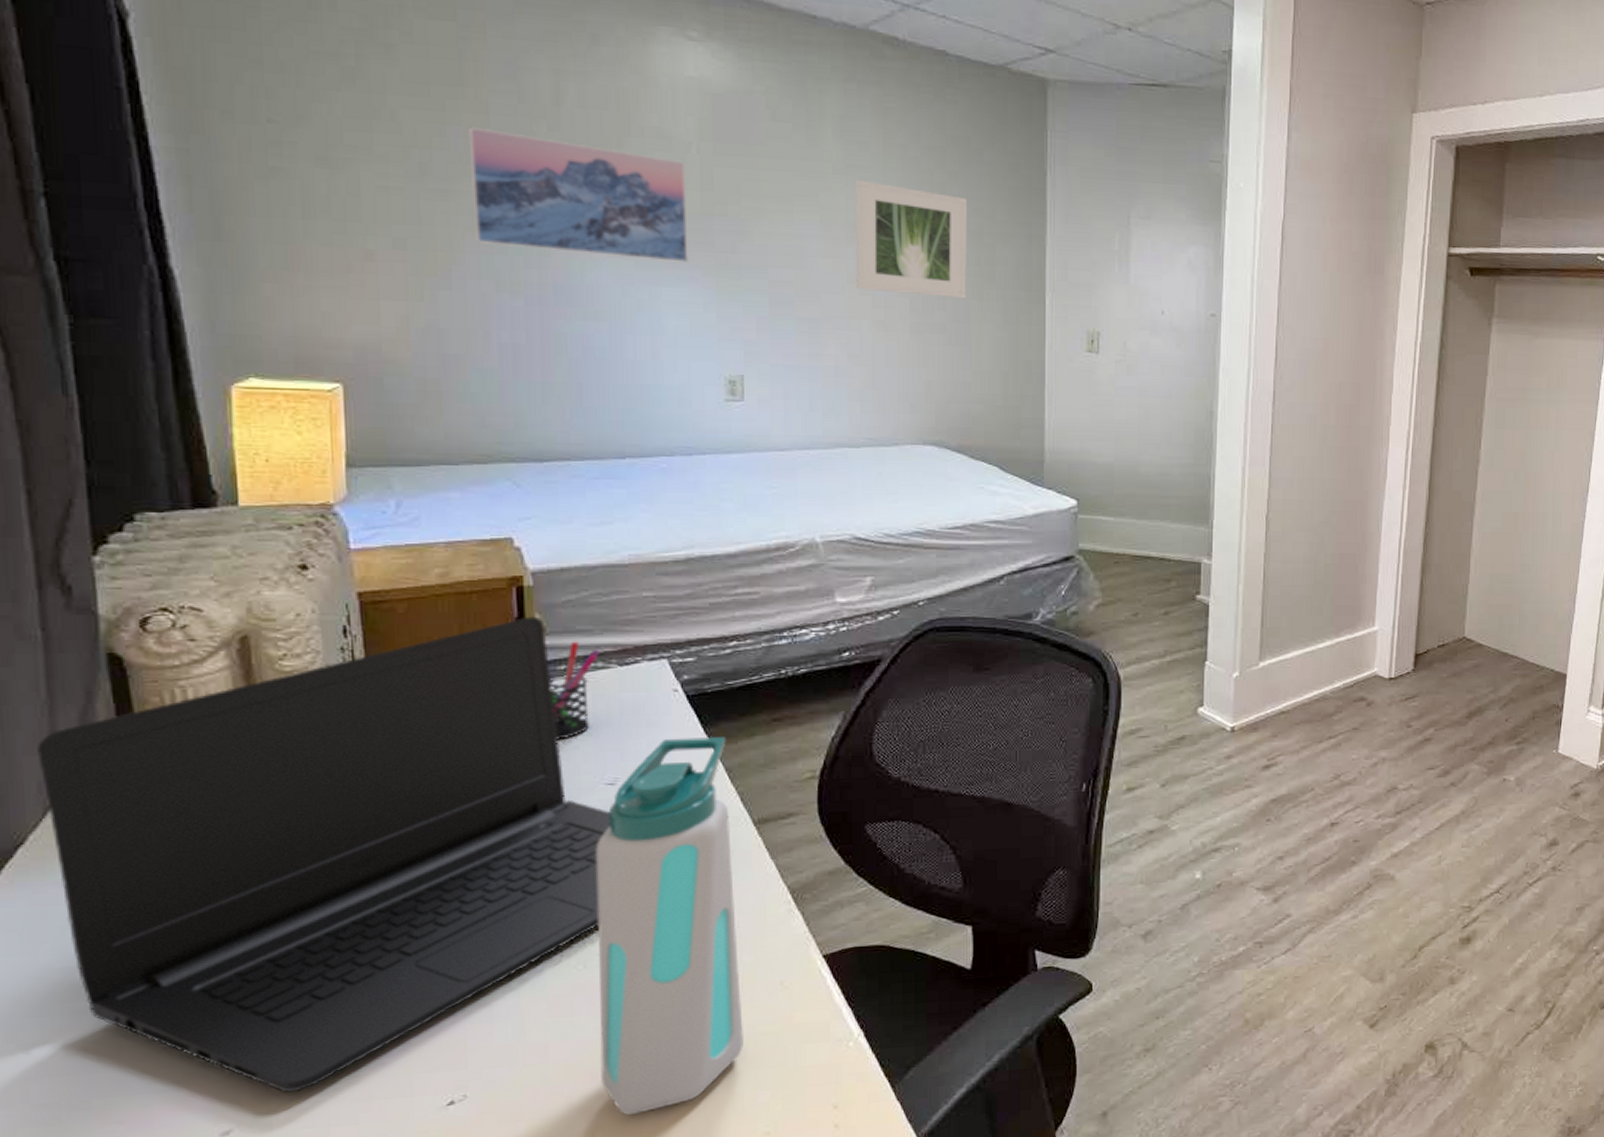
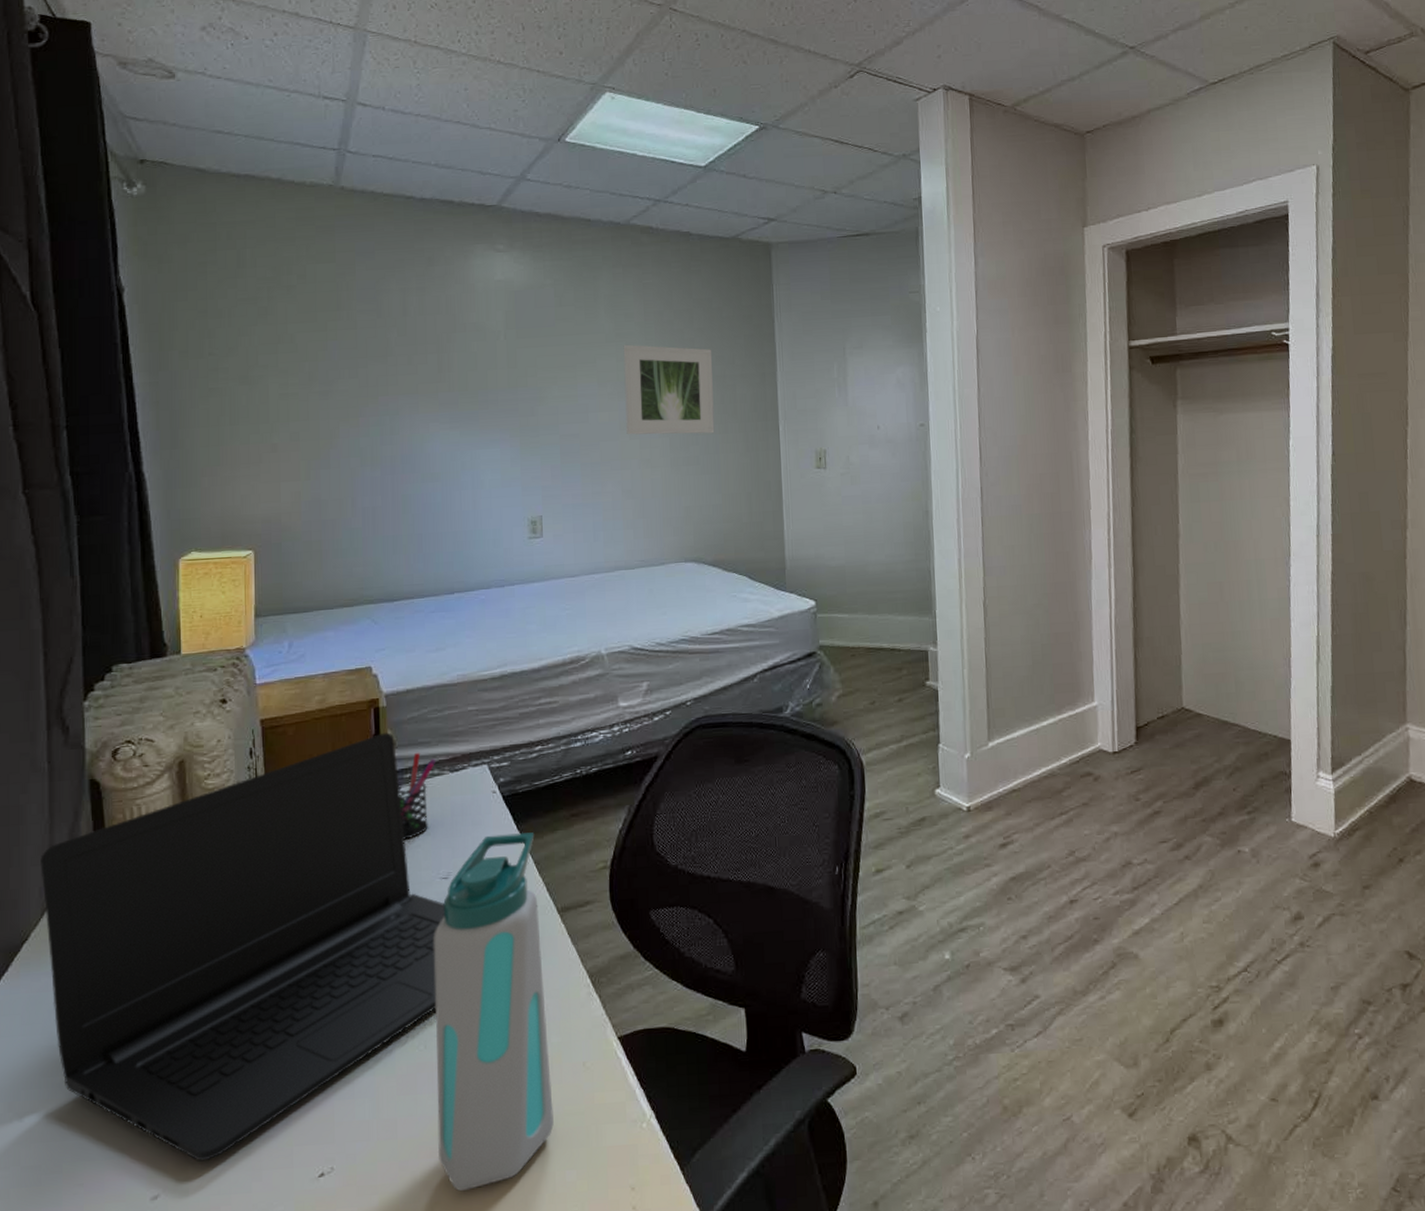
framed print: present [468,126,688,262] -> none [342,340,499,430]

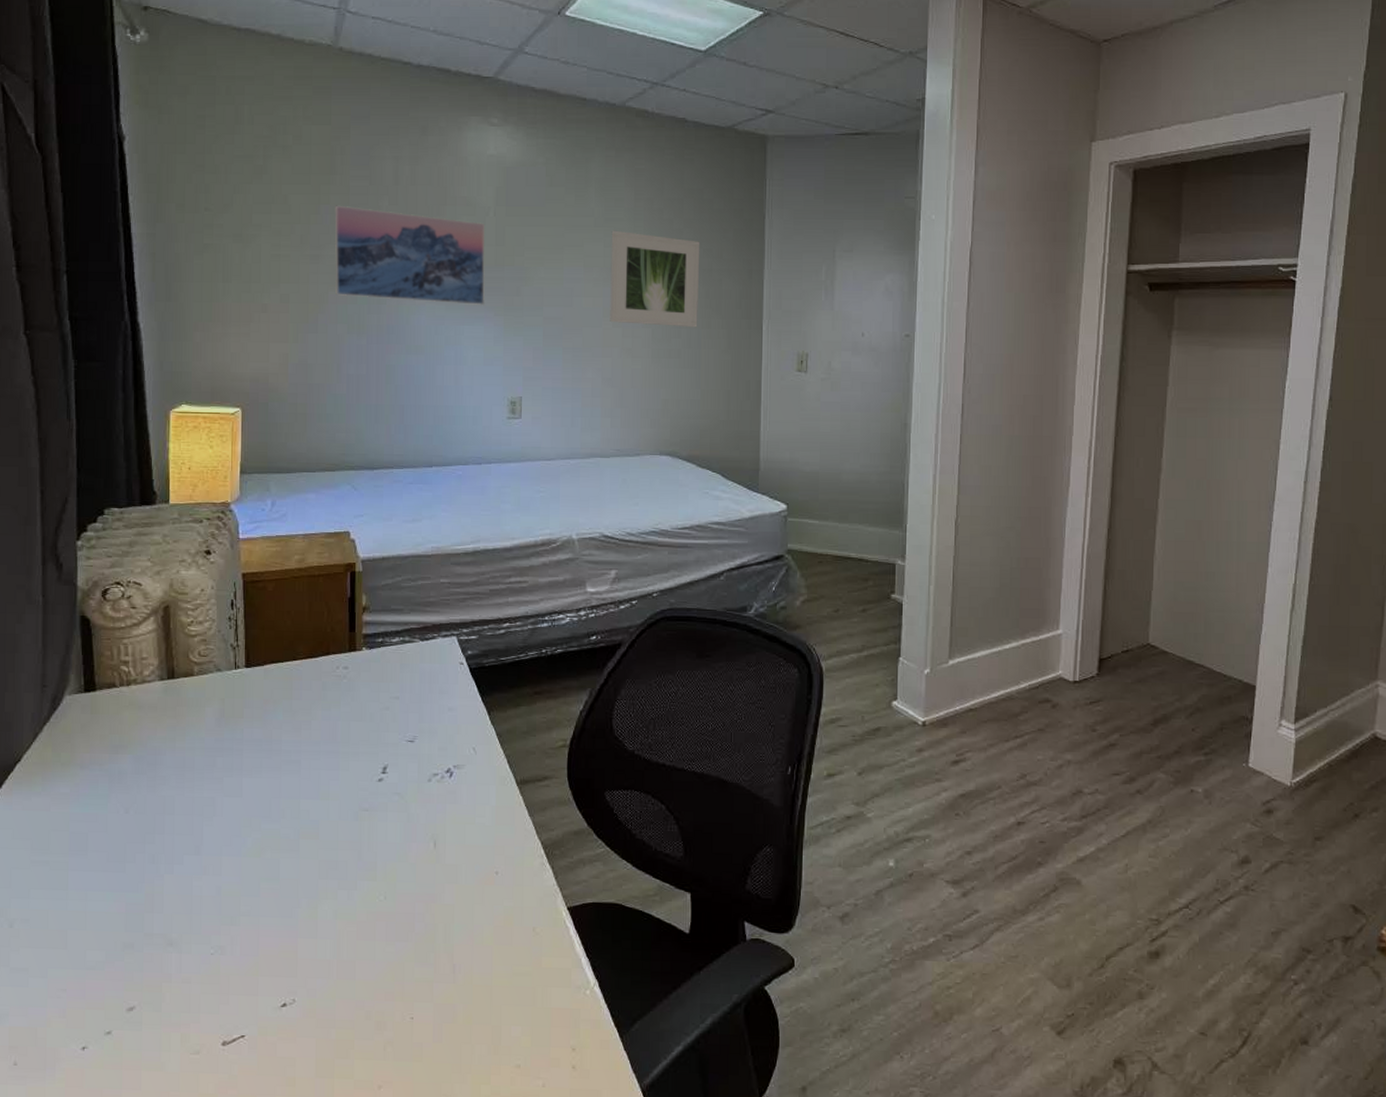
laptop: present [40,732,445,1162] -> none [33,596,409,981]
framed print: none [342,340,499,430] -> present [334,205,485,305]
pen holder: present [398,752,436,840] -> none [370,618,408,701]
water bottle: present [434,832,554,1192] -> none [392,704,503,1035]

